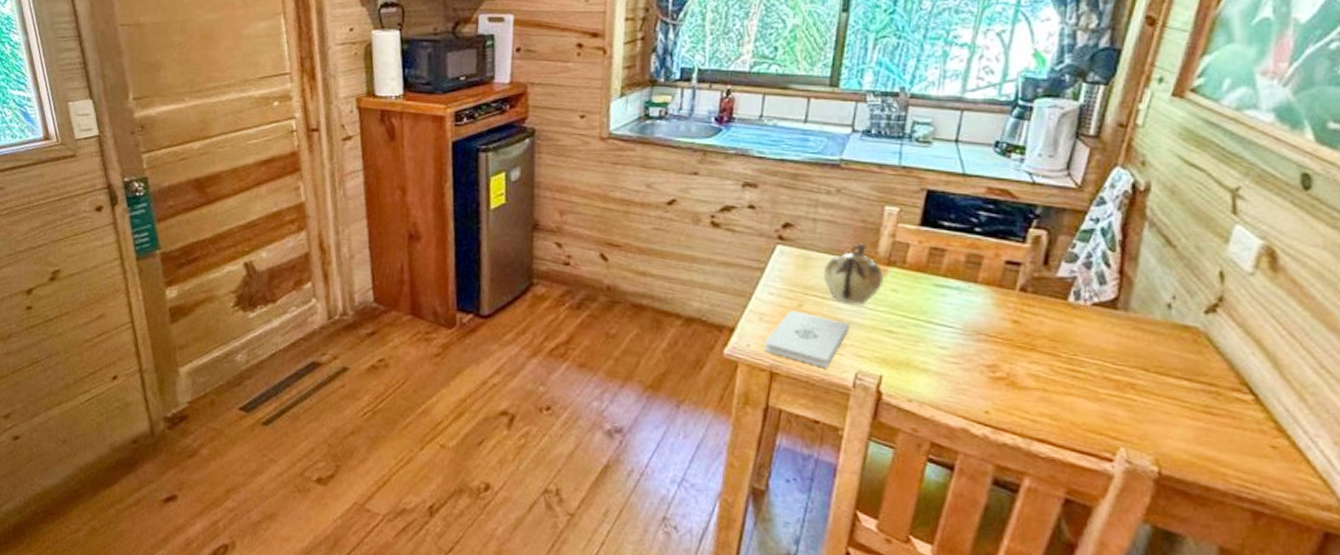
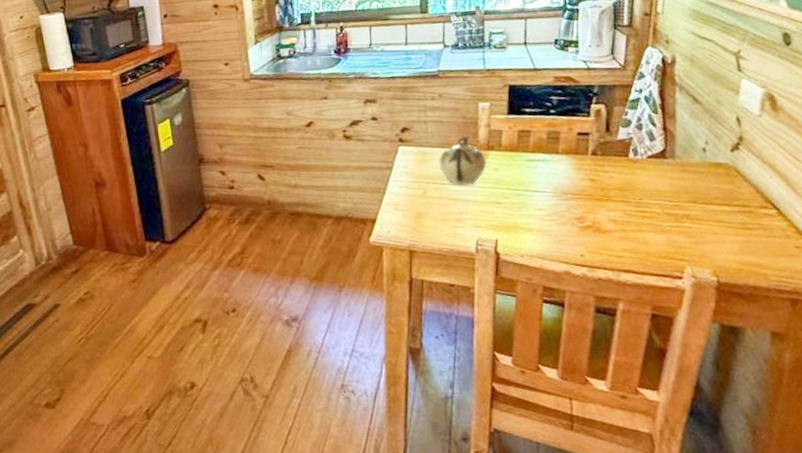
notepad: present [764,310,849,368] -> none [401,197,466,240]

